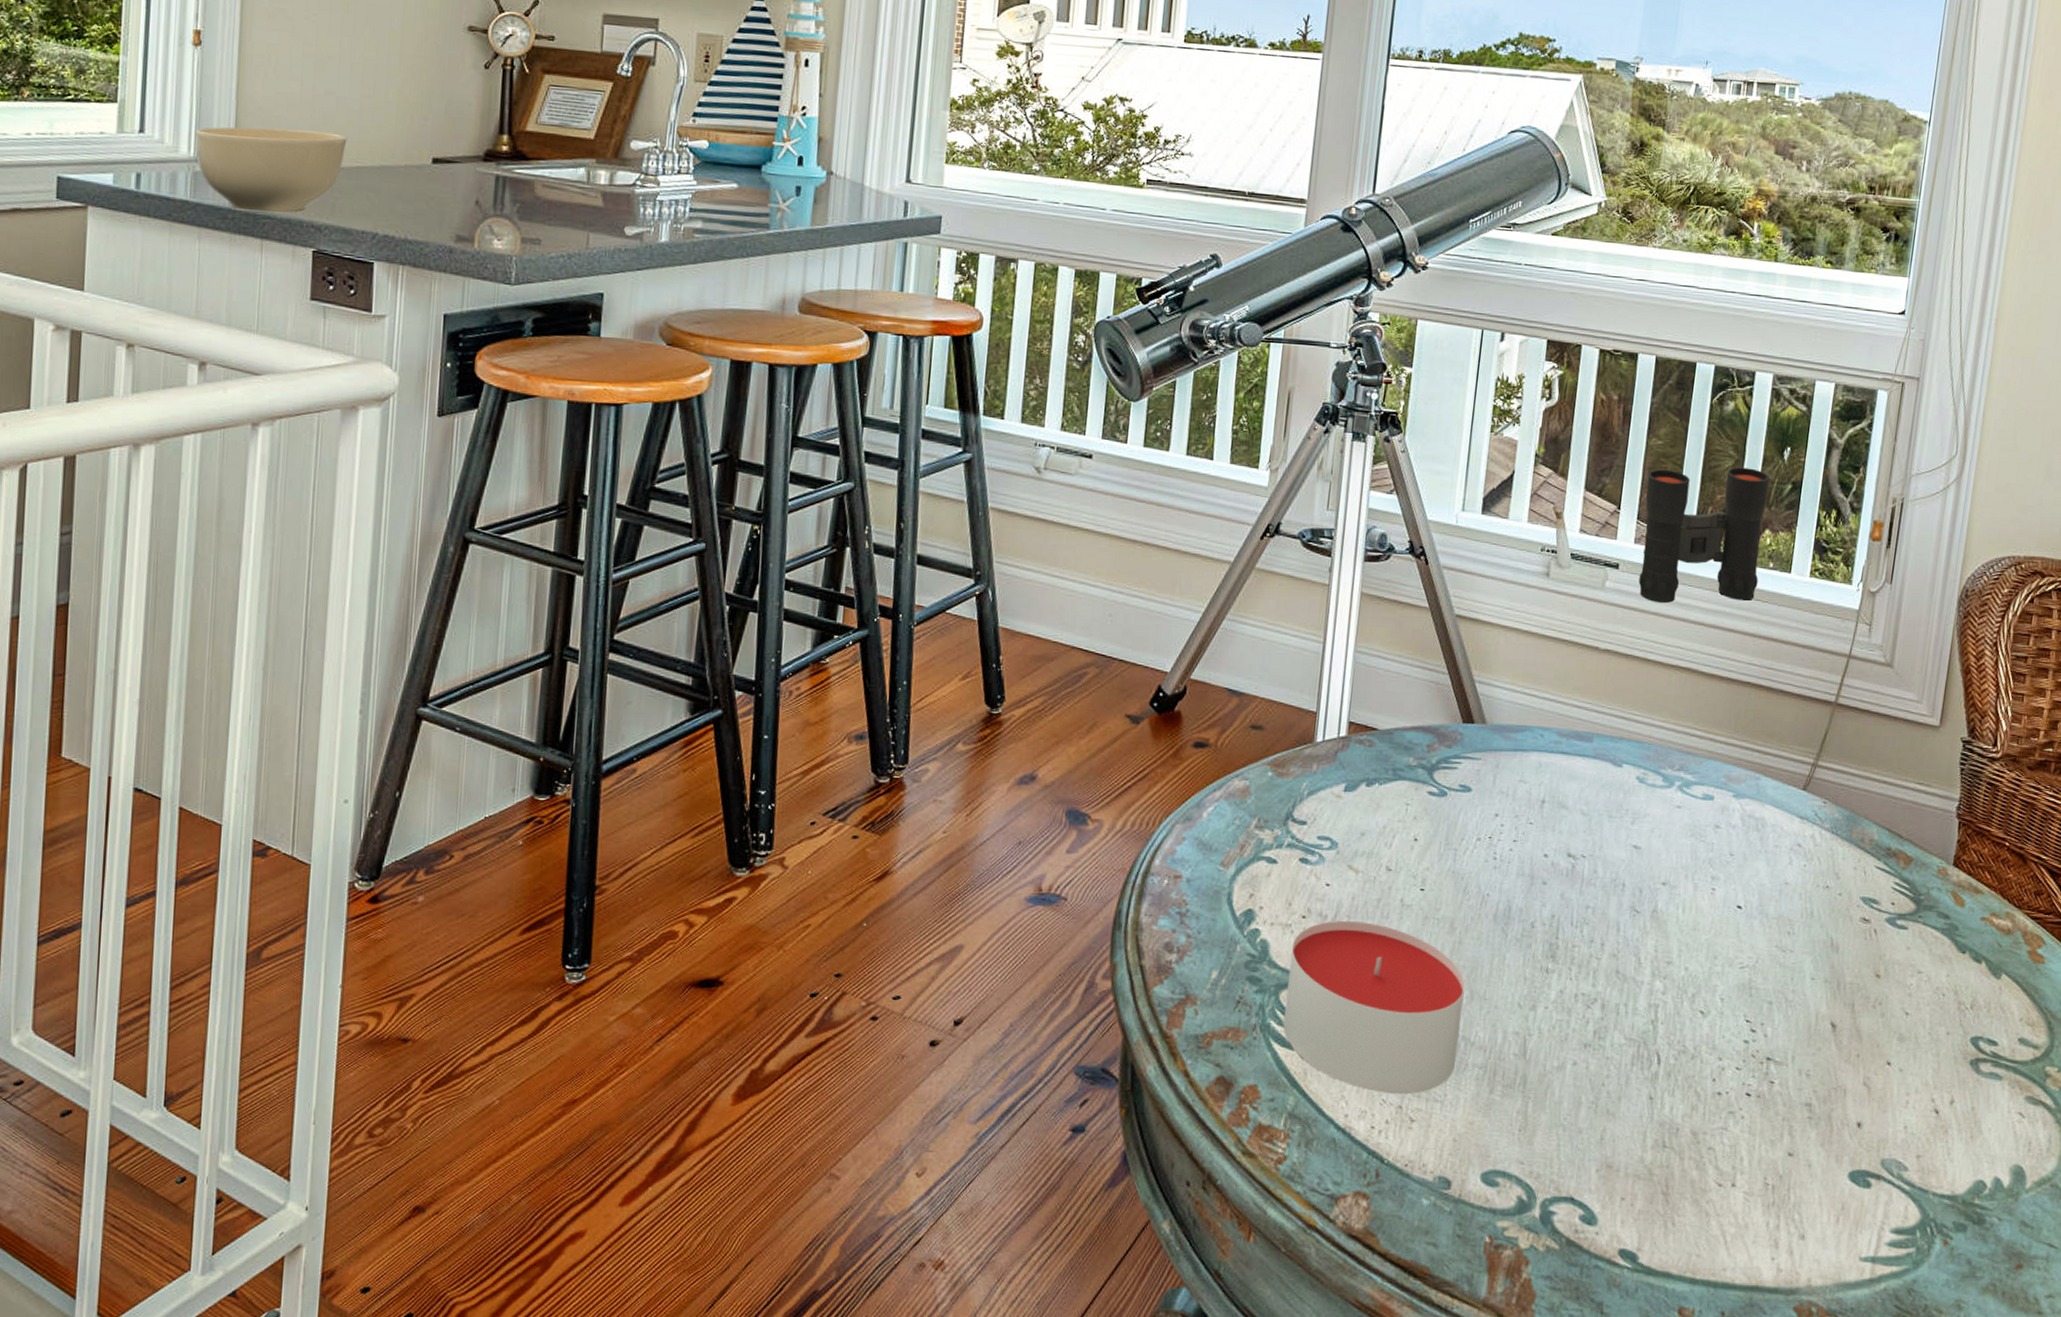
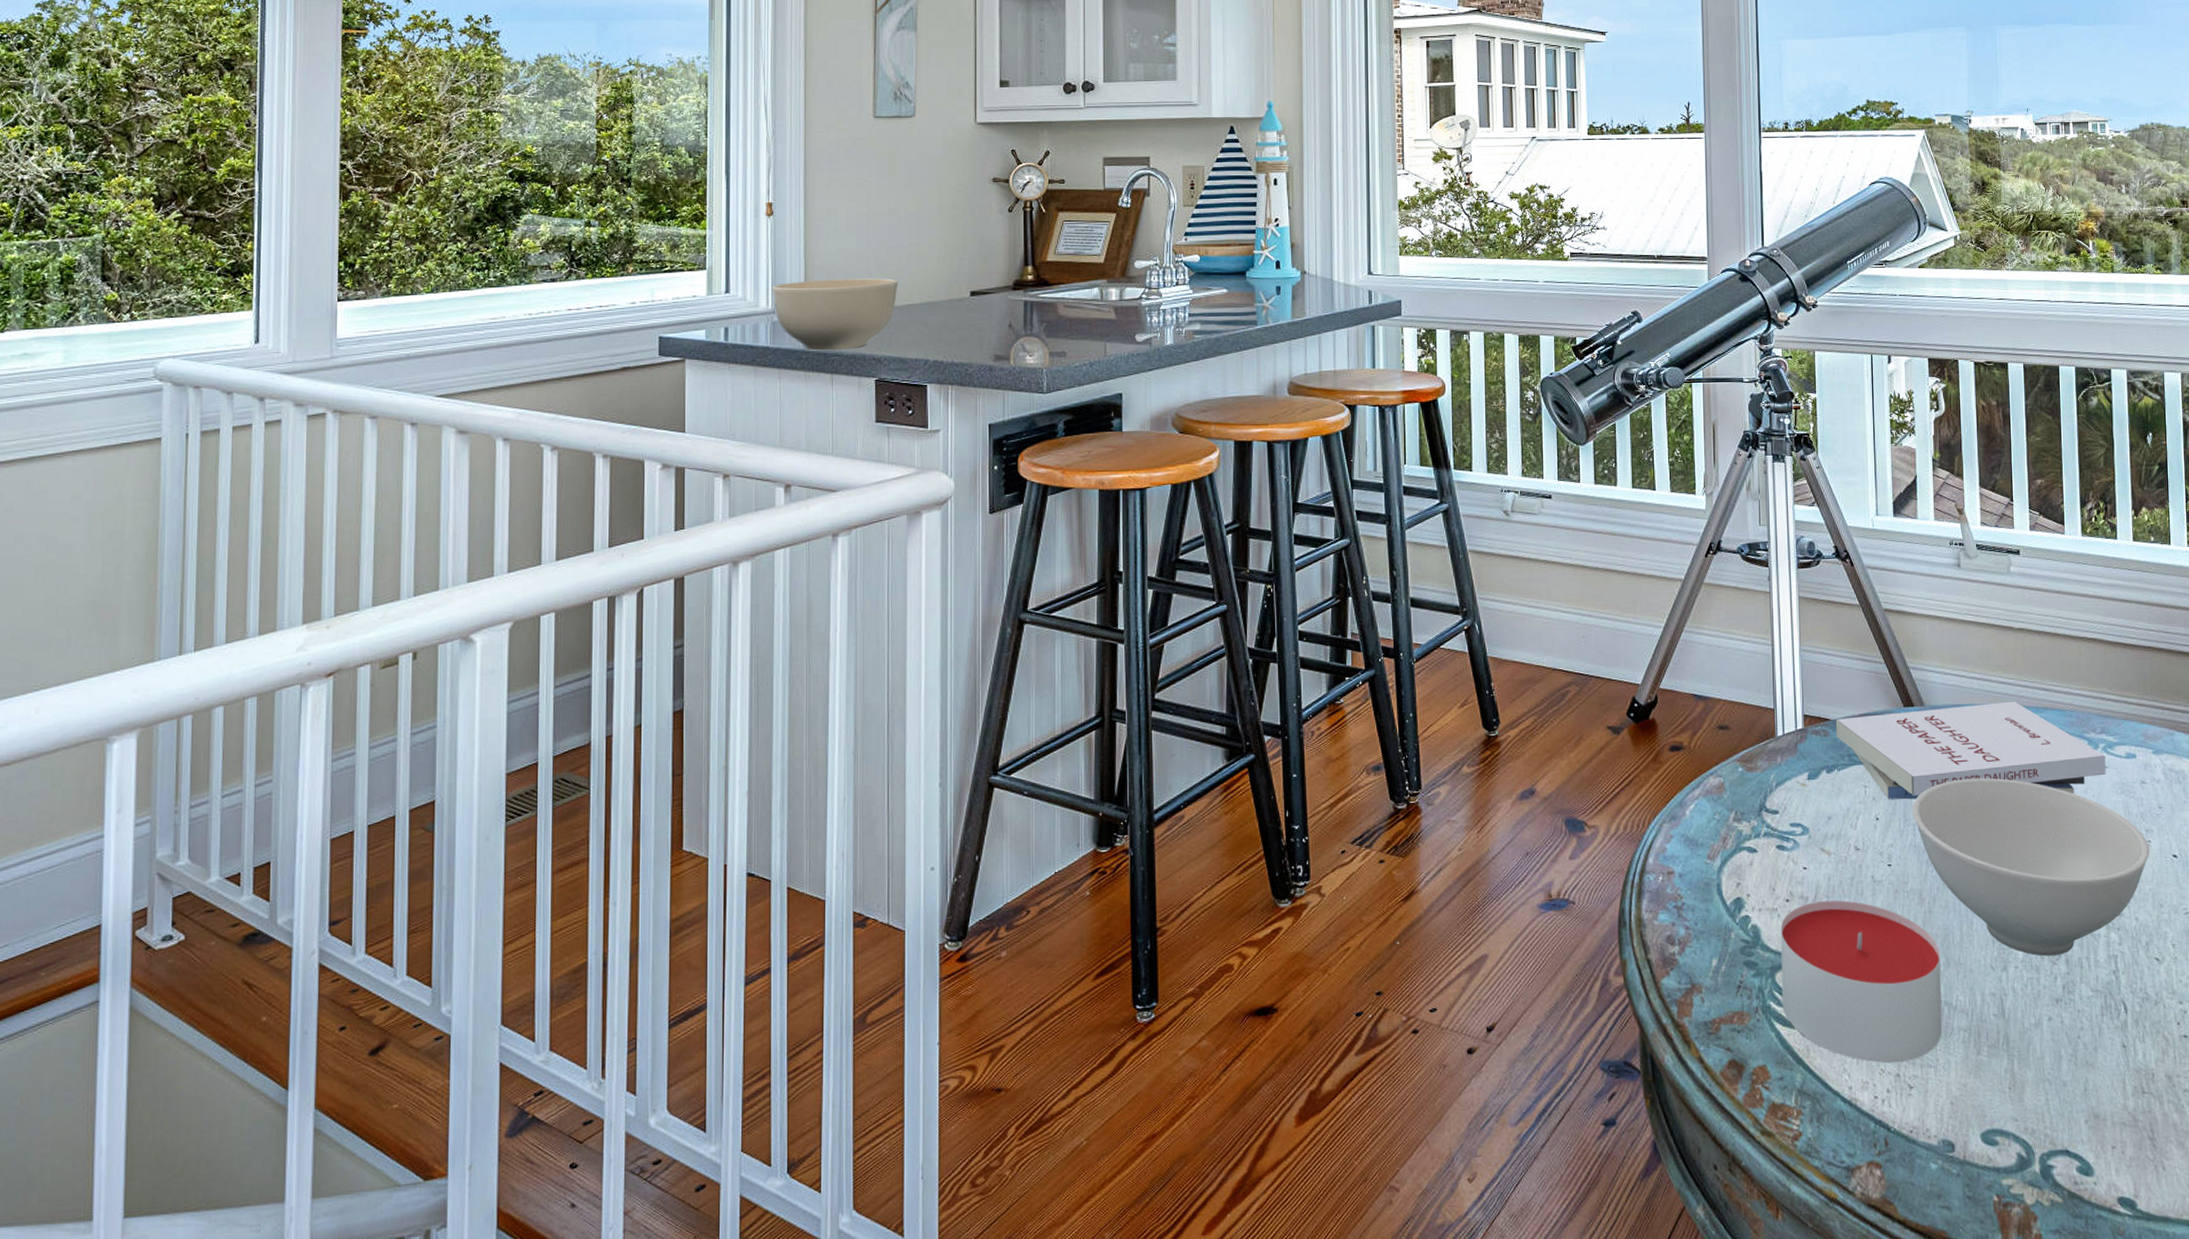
books: none [1382,727,1680,833] -> present [1835,701,2106,800]
bowl: none [1455,805,1713,999] -> present [1912,778,2150,956]
binoculars: present [1638,467,1770,604] -> none [2032,454,2143,583]

